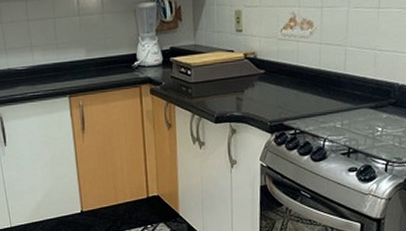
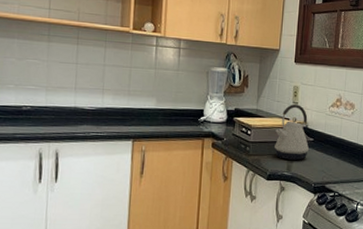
kettle: none [219,32,260,98] -> present [275,104,309,160]

